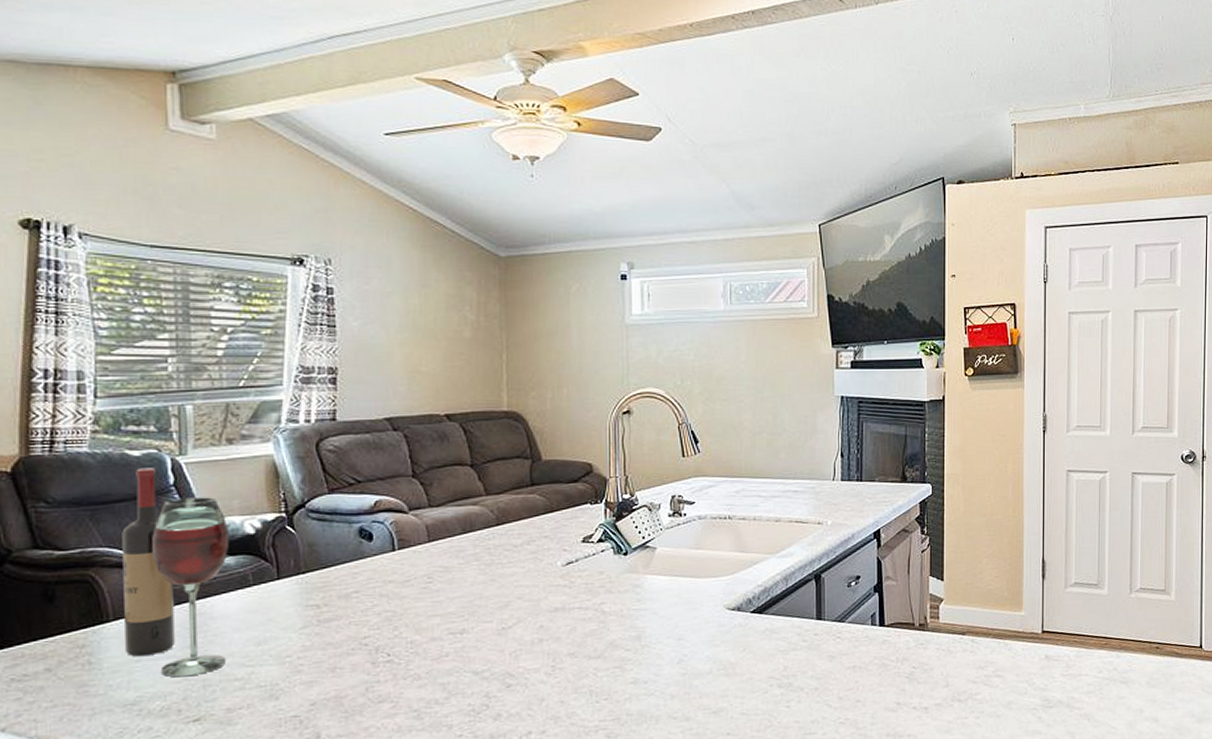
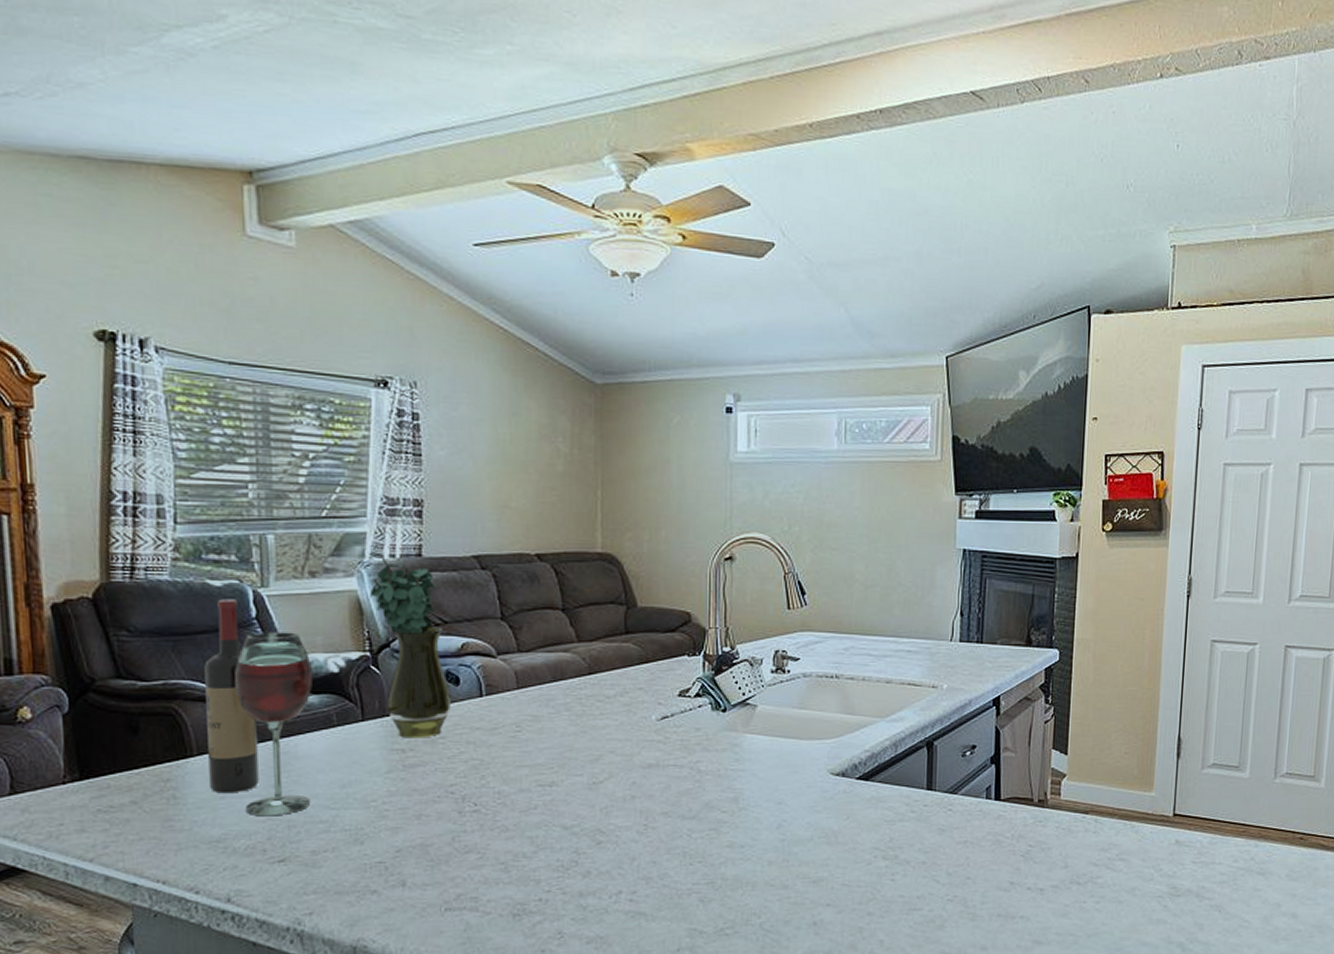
vase: none [286,422,364,594] -> present [370,557,451,738]

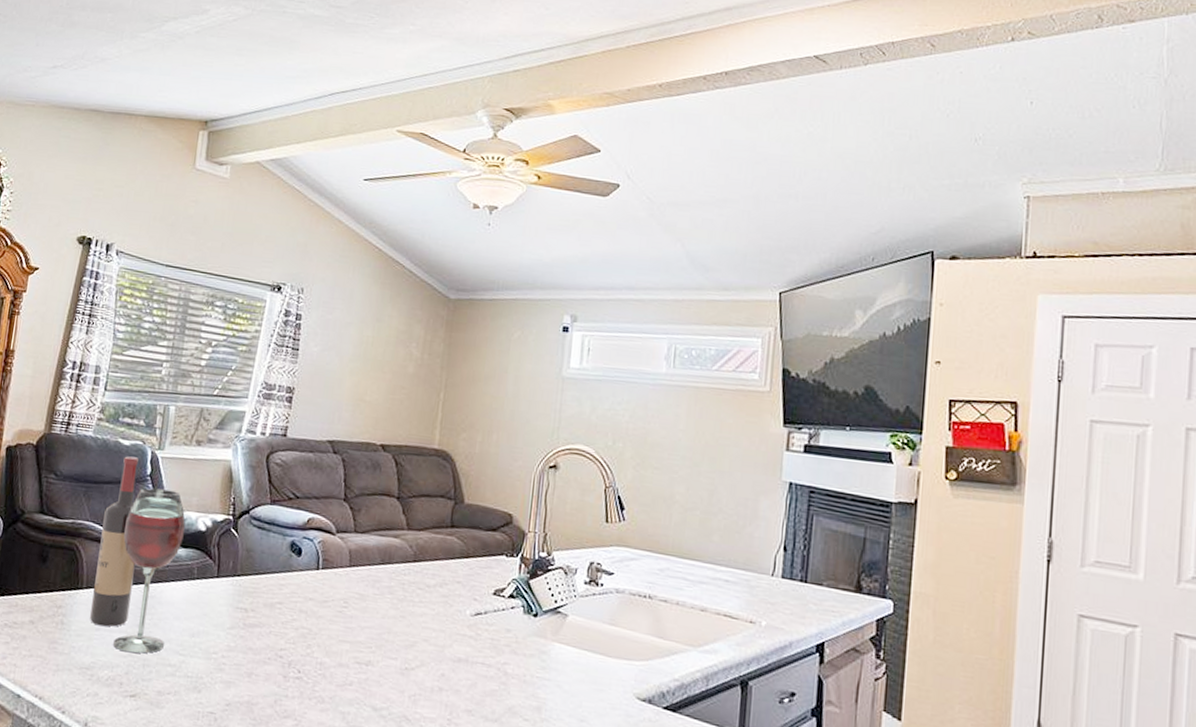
vase: present [370,557,451,738] -> none [238,434,294,601]

